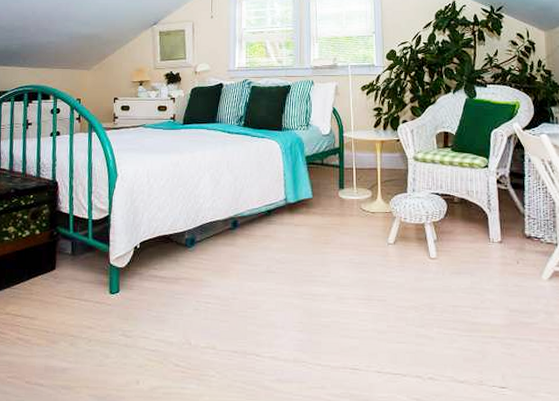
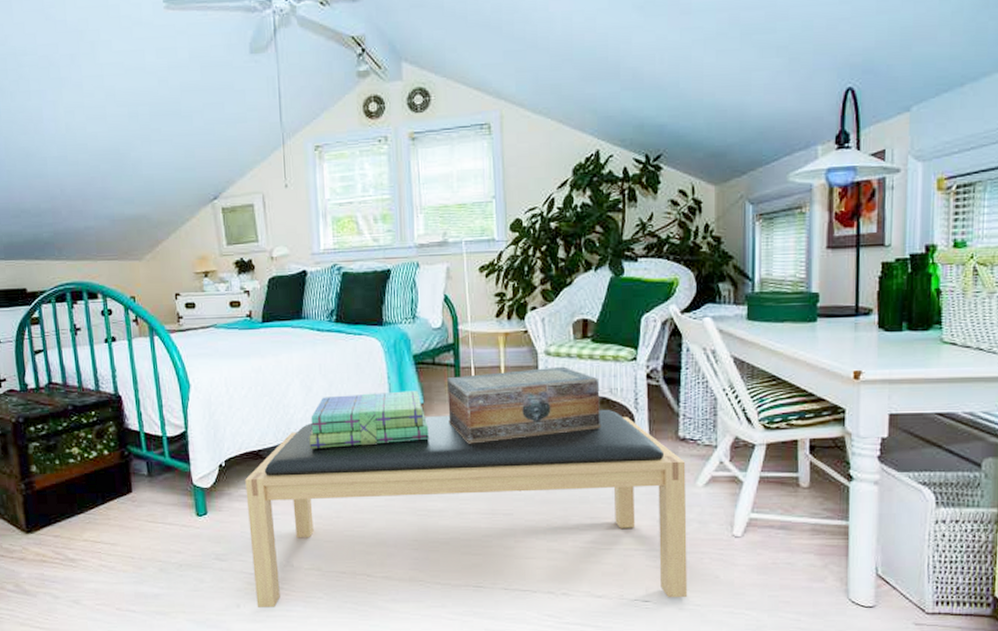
bench: none [154,208,538,385] -> present [245,409,687,607]
stack of books: none [214,186,316,236] -> present [309,390,429,450]
decorative box: none [333,170,461,235] -> present [447,366,601,444]

